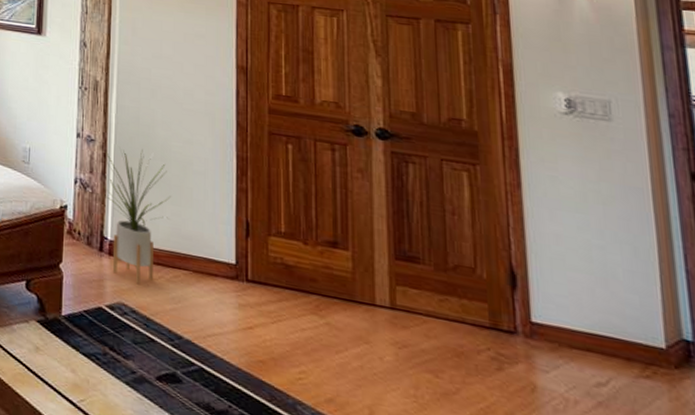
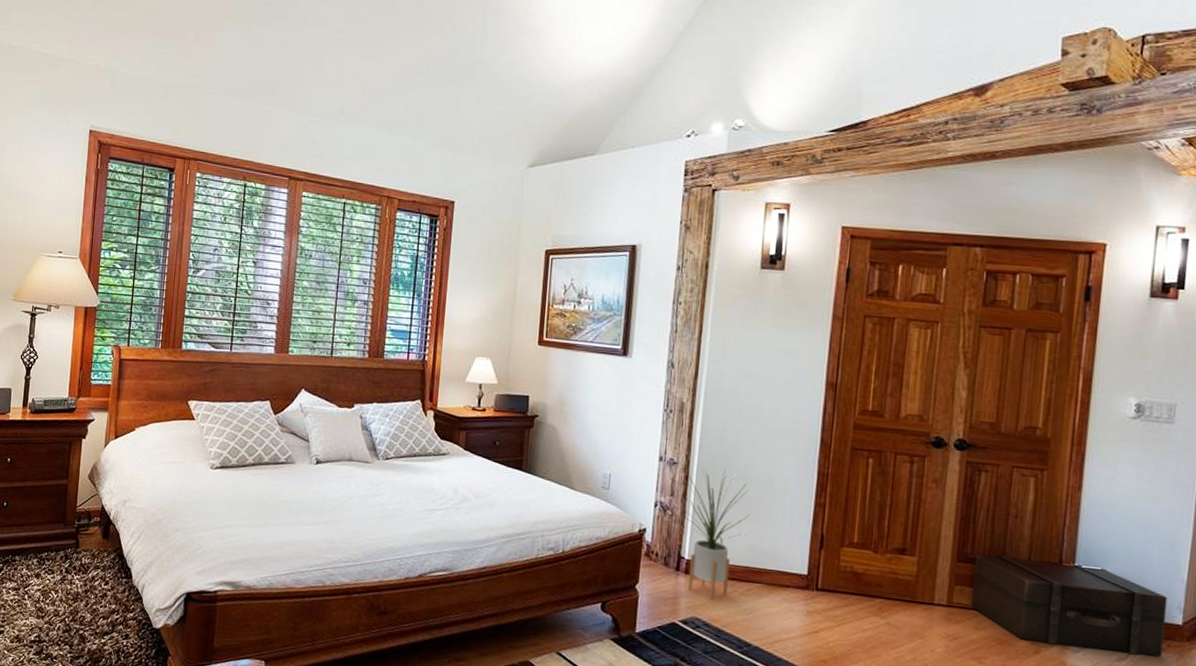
suitcase: none [414,252,649,385] -> present [971,554,1167,657]

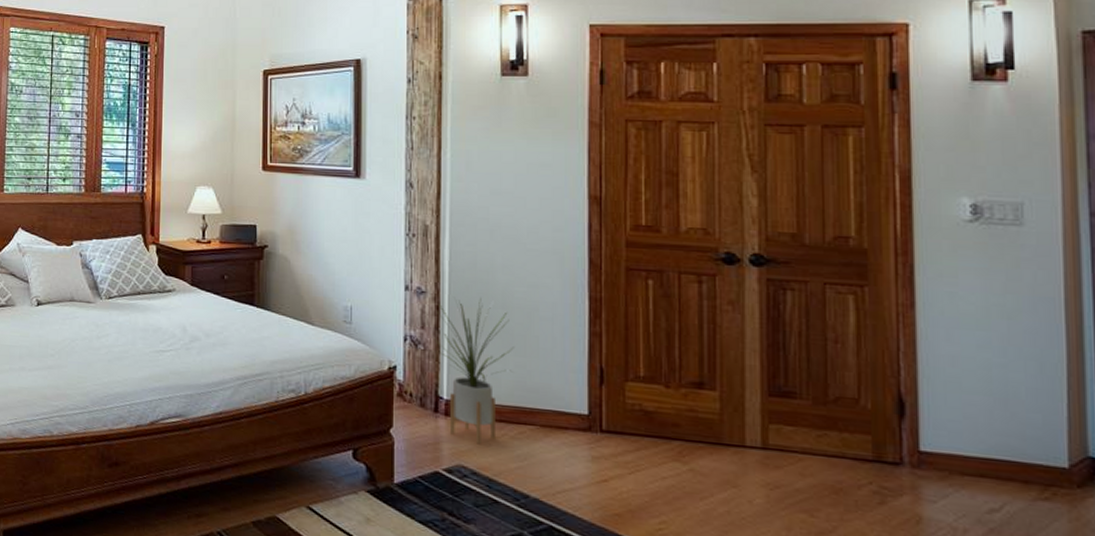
suitcase: present [971,554,1167,657] -> none [790,386,1047,508]

